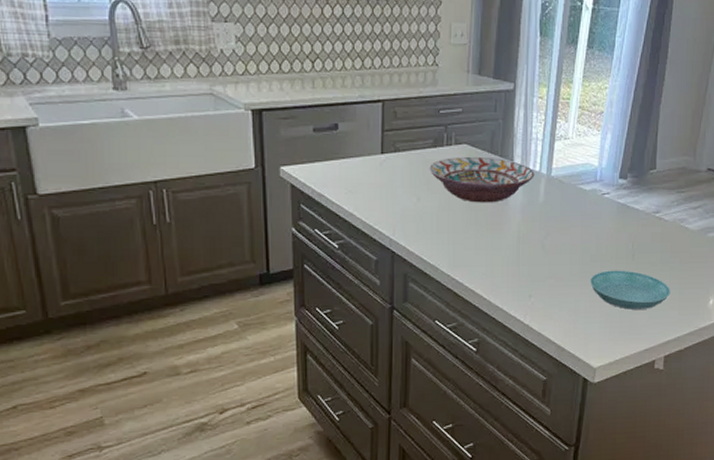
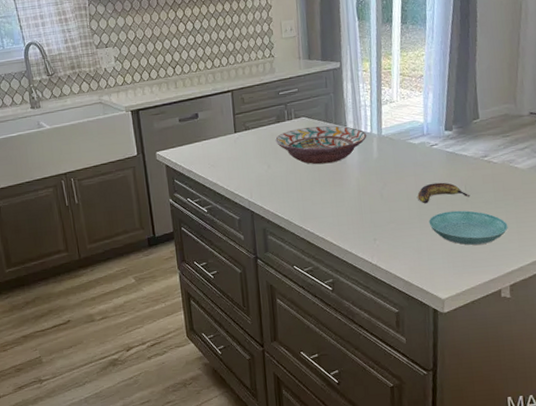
banana: none [581,237,638,260] -> present [417,182,472,204]

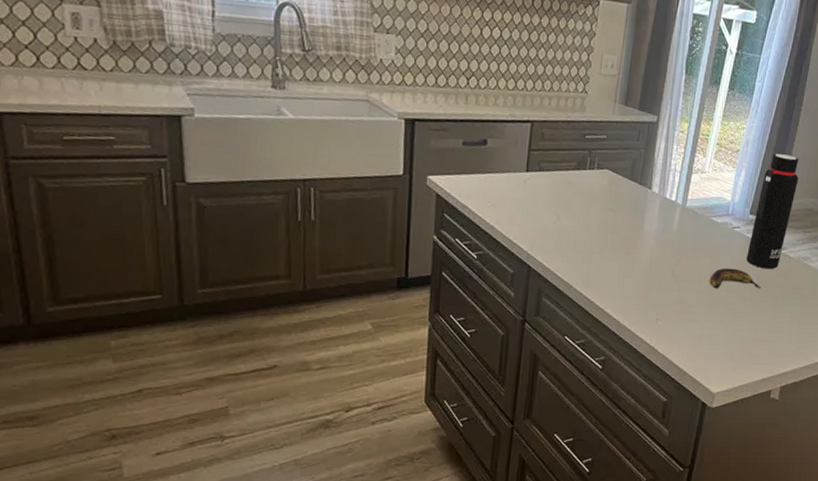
decorative bowl: present [275,125,367,165] -> none [571,181,671,228]
saucer: present [428,210,508,245] -> none [715,300,791,340]
water bottle: none [449,69,488,178] -> present [746,153,799,270]

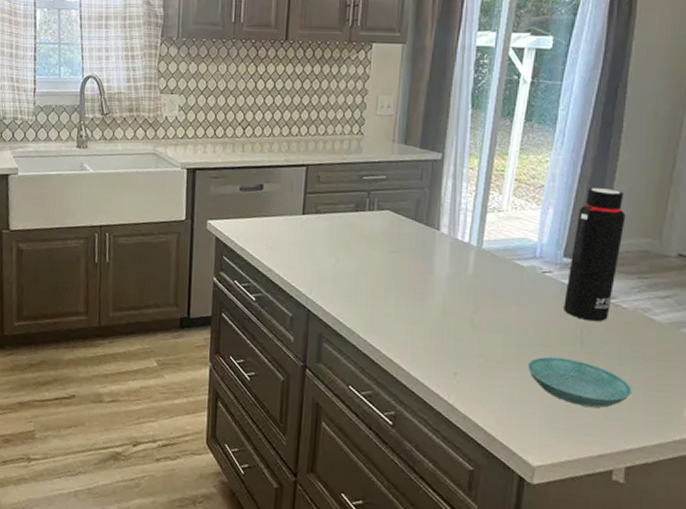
banana: present [709,268,763,289] -> none [517,318,589,345]
saucer: none [715,300,791,340] -> present [527,356,632,408]

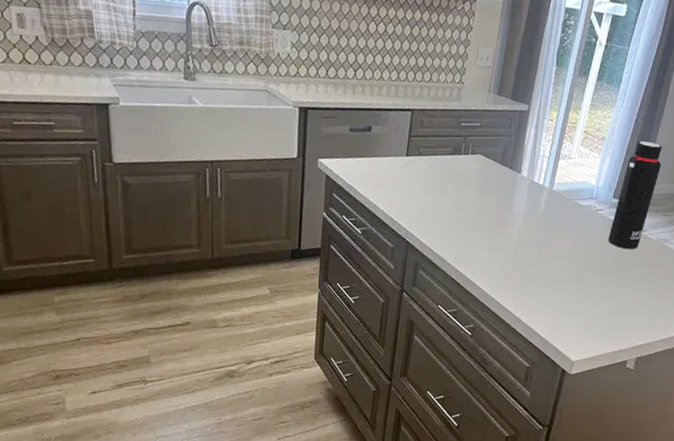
saucer: present [527,356,632,408] -> none [577,277,648,315]

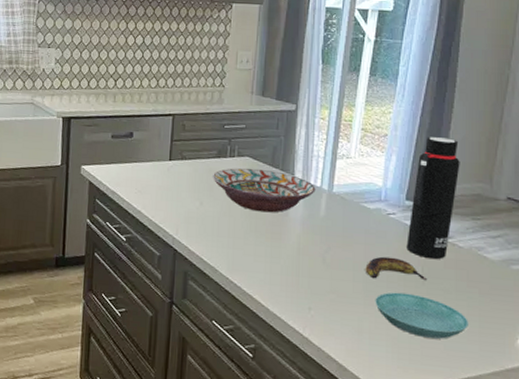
decorative bowl: none [447,165,538,208] -> present [213,168,316,213]
banana: none [572,247,623,268] -> present [365,256,429,281]
saucer: none [577,277,648,315] -> present [375,292,468,339]

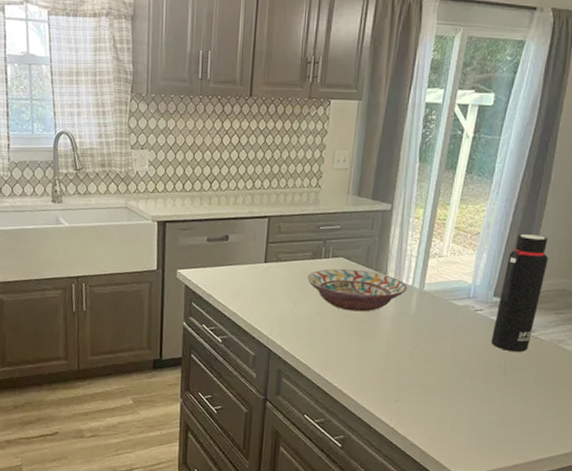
banana: present [365,256,429,281] -> none [451,351,511,373]
saucer: present [375,292,468,339] -> none [458,383,544,425]

